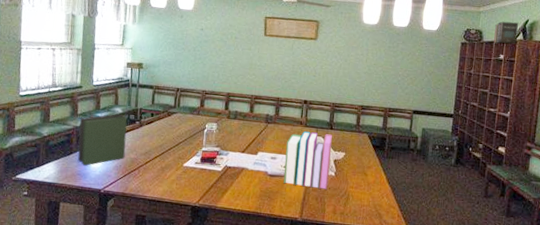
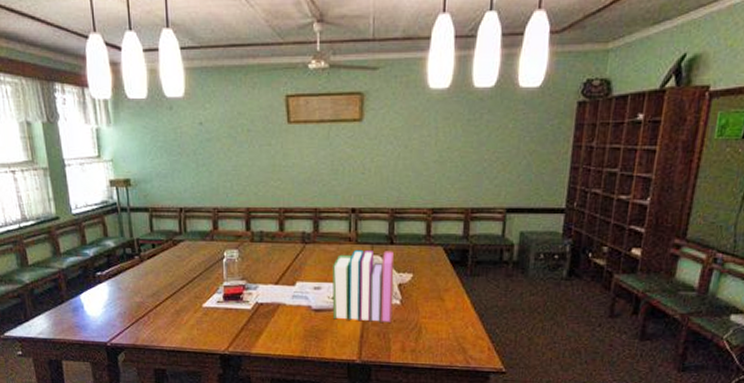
binder: present [77,113,128,166] -> none [64,248,128,316]
books: present [494,21,518,45] -> none [629,61,669,97]

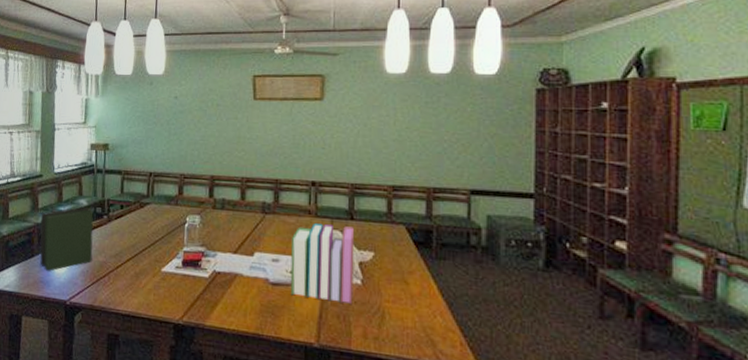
binder: none [64,248,128,316] -> present [40,206,94,271]

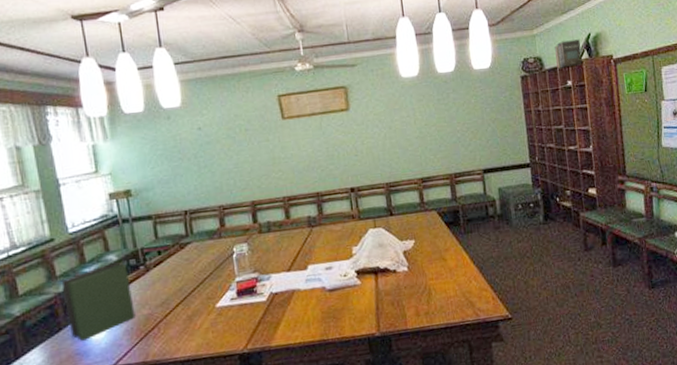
books: present [290,222,355,305] -> none [341,222,403,296]
books: none [589,53,628,86] -> present [554,39,583,69]

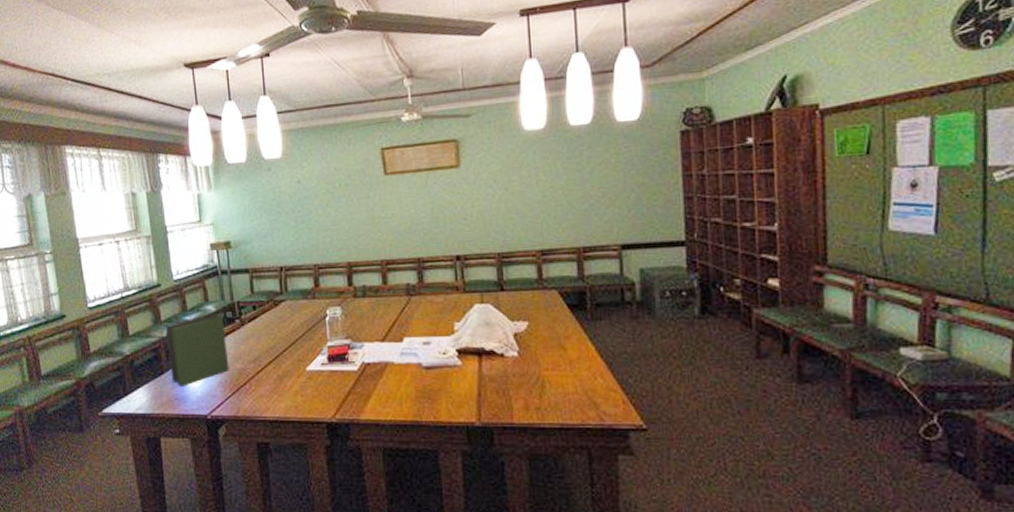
books: present [554,39,583,69] -> none [731,83,772,122]

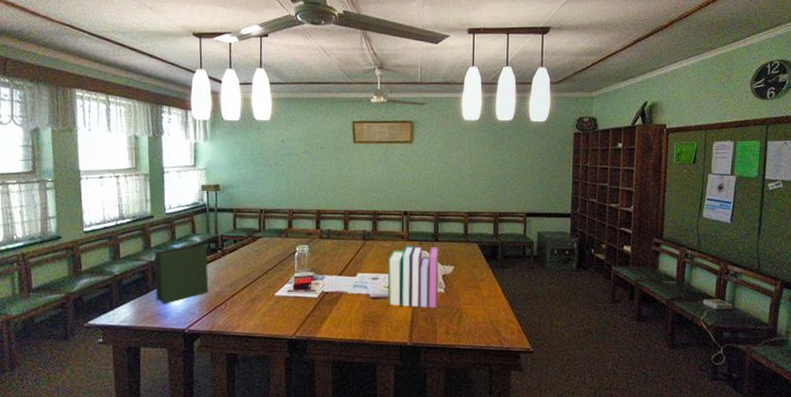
books: none [441,298,511,379] -> present [387,245,439,310]

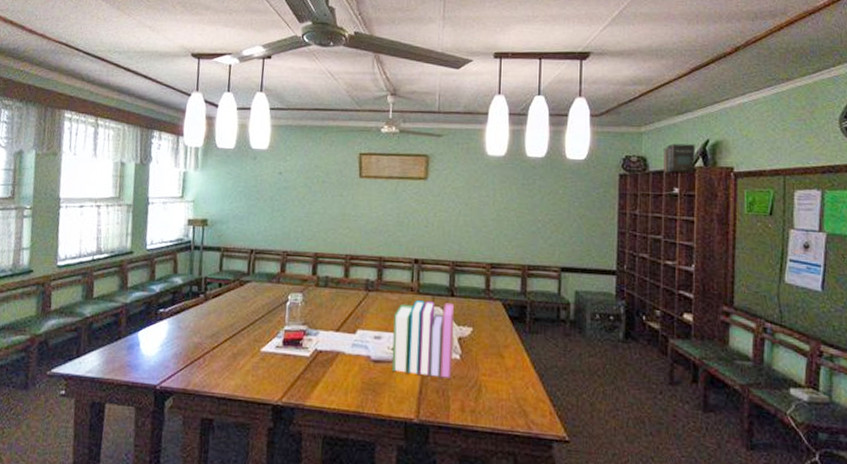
binder: present [154,243,209,304] -> none [127,285,189,354]
books: none [610,105,636,131] -> present [664,143,695,174]

